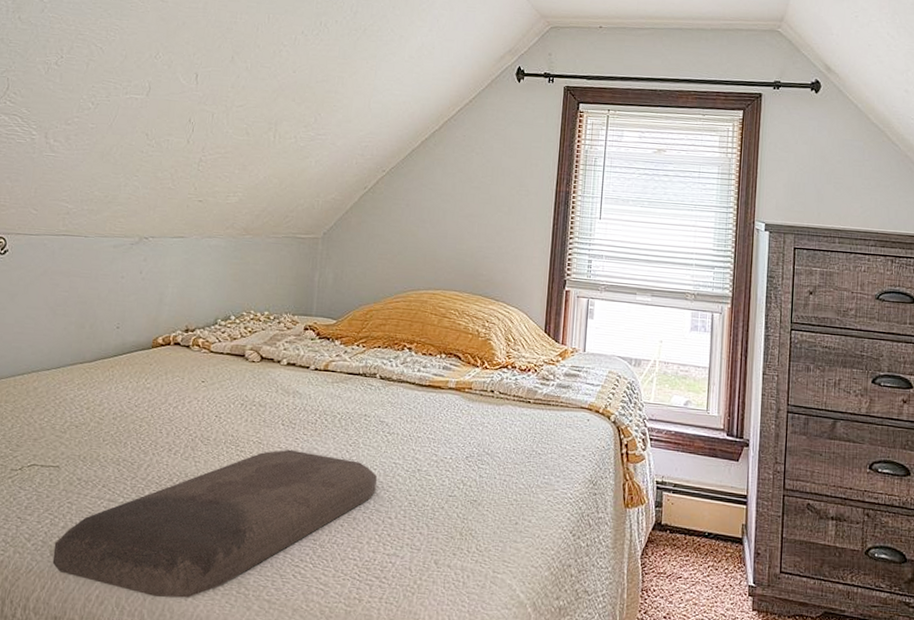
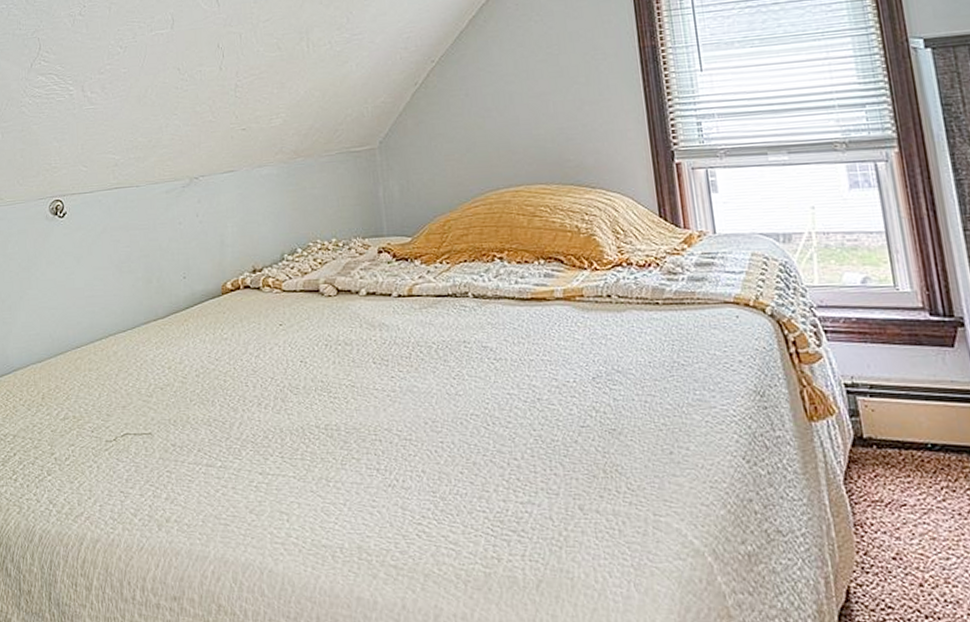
cushion: present [52,449,377,598] -> none [160,390,493,570]

